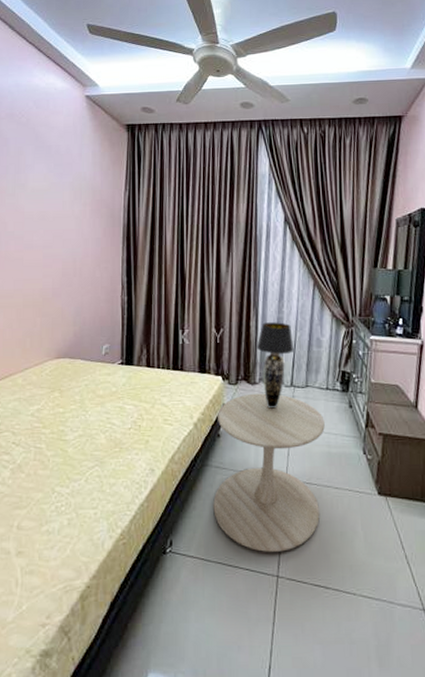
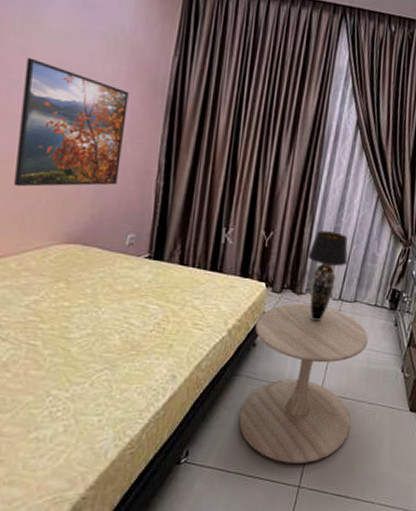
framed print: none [16,213,93,316] -> present [14,57,129,187]

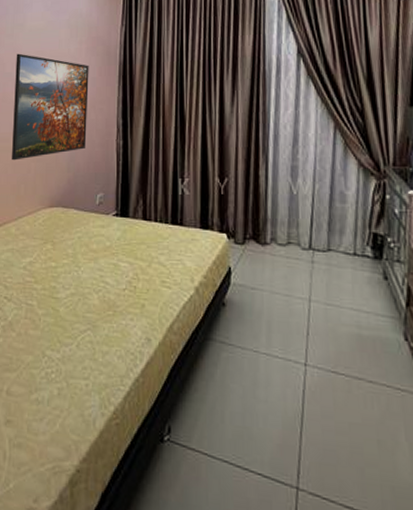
side table: present [239,303,368,463] -> none [218,256,353,457]
table lamp: present [308,230,348,321] -> none [267,171,313,276]

